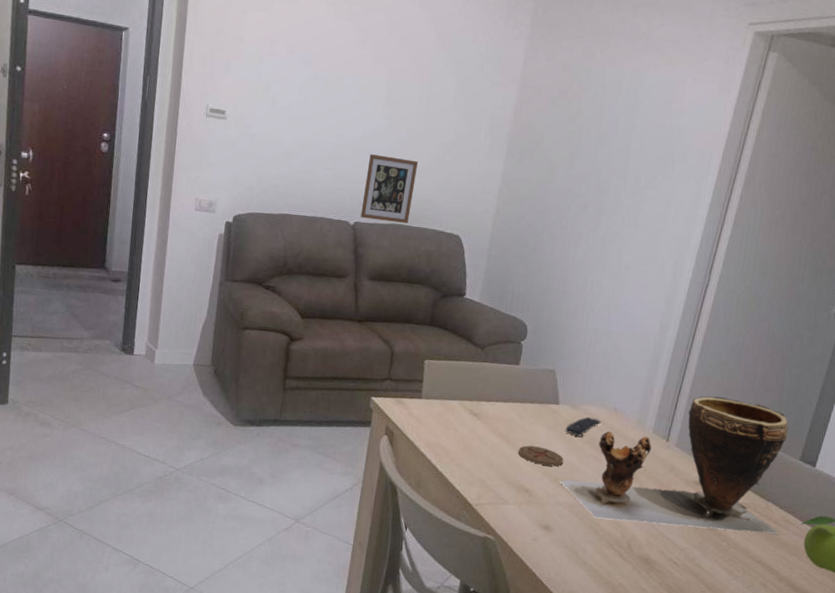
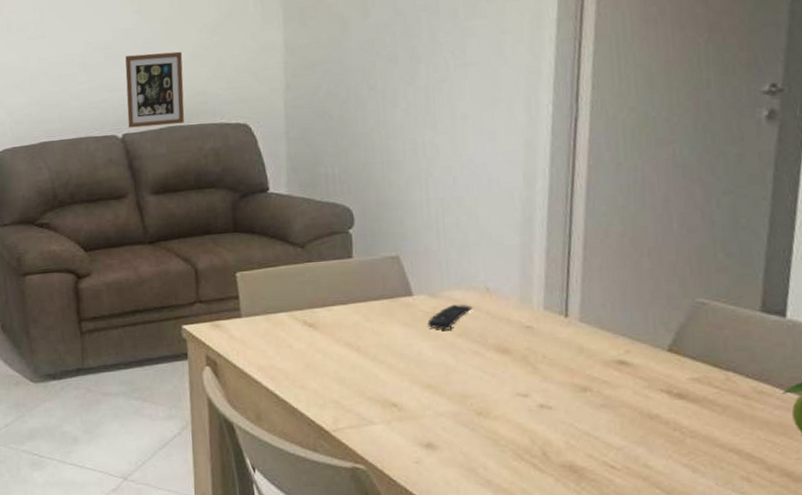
coaster: present [518,445,564,467] -> none [373,350,434,372]
clay pot: present [559,396,789,535] -> none [433,250,753,425]

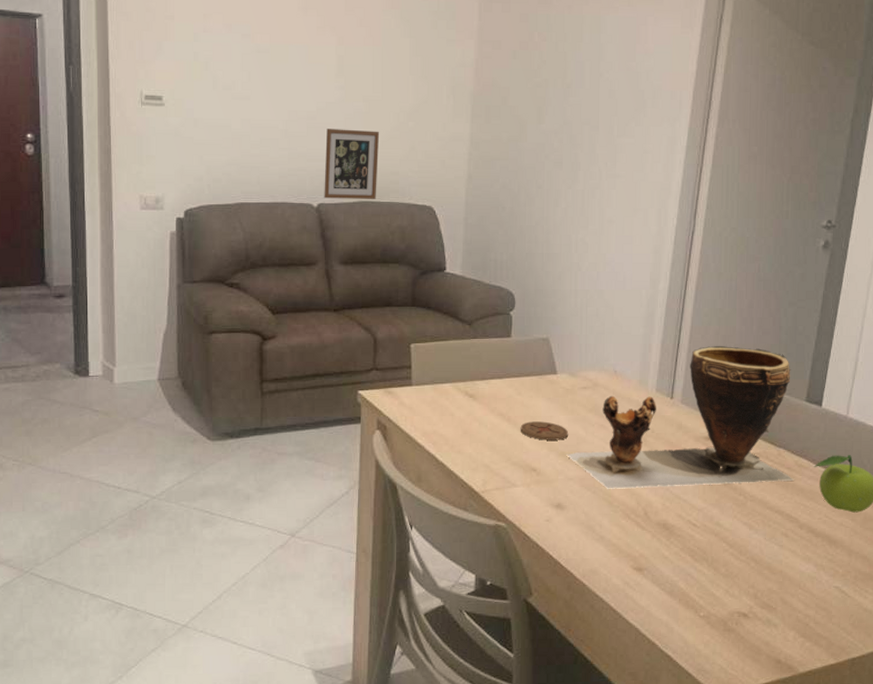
coaster: none [373,350,434,372] -> present [520,421,569,440]
remote control: present [427,304,473,330] -> none [566,383,603,405]
clay pot: none [433,250,753,425] -> present [566,346,794,489]

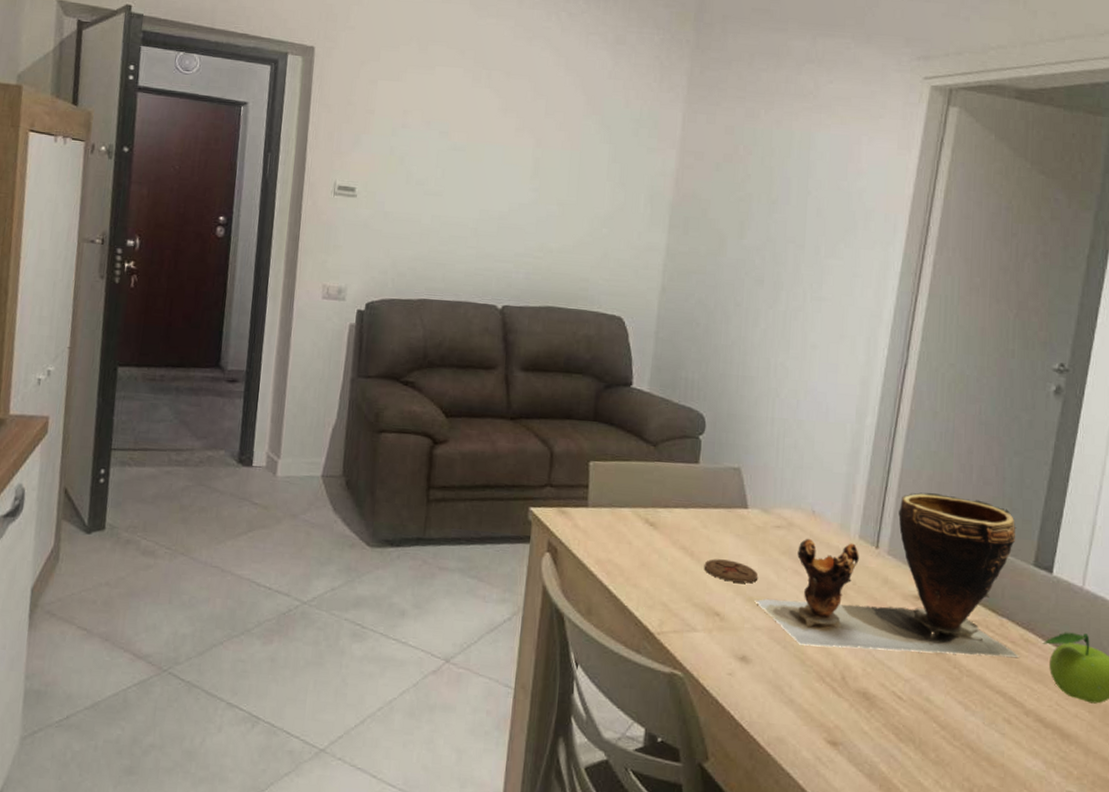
picture frame: present [324,129,380,199] -> none [509,230,572,305]

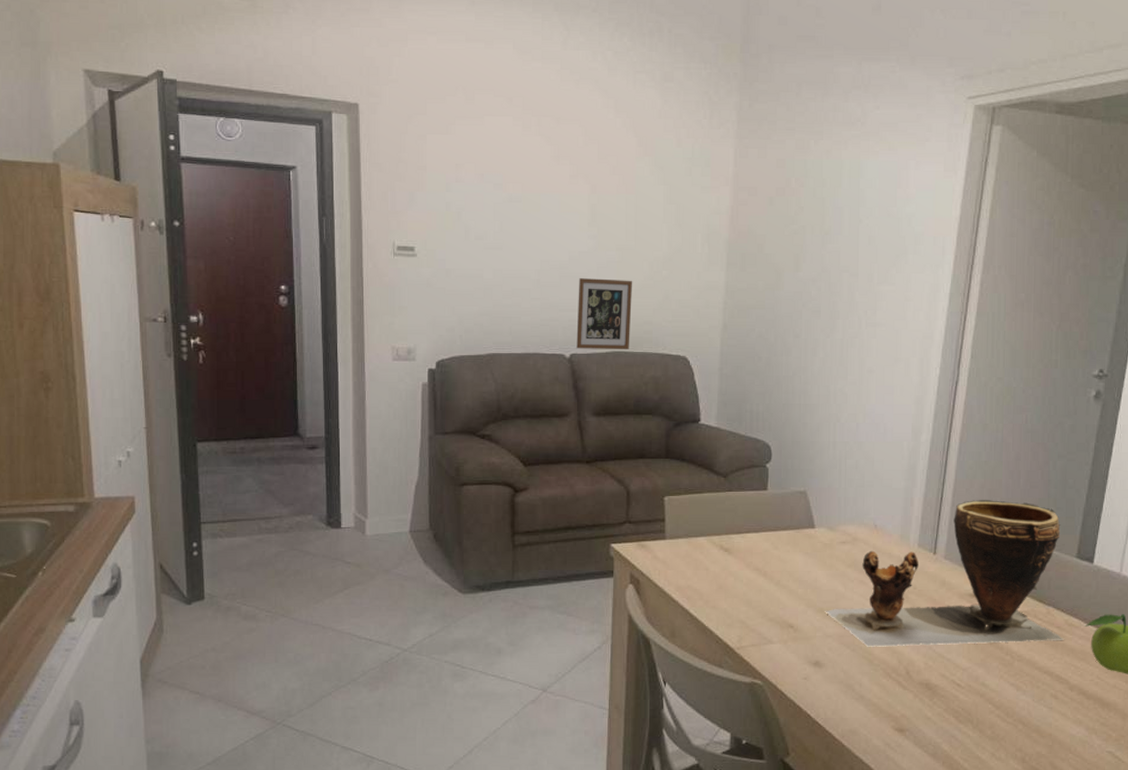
picture frame: none [509,230,572,305] -> present [576,278,633,349]
coaster: present [704,559,759,584] -> none [777,577,827,596]

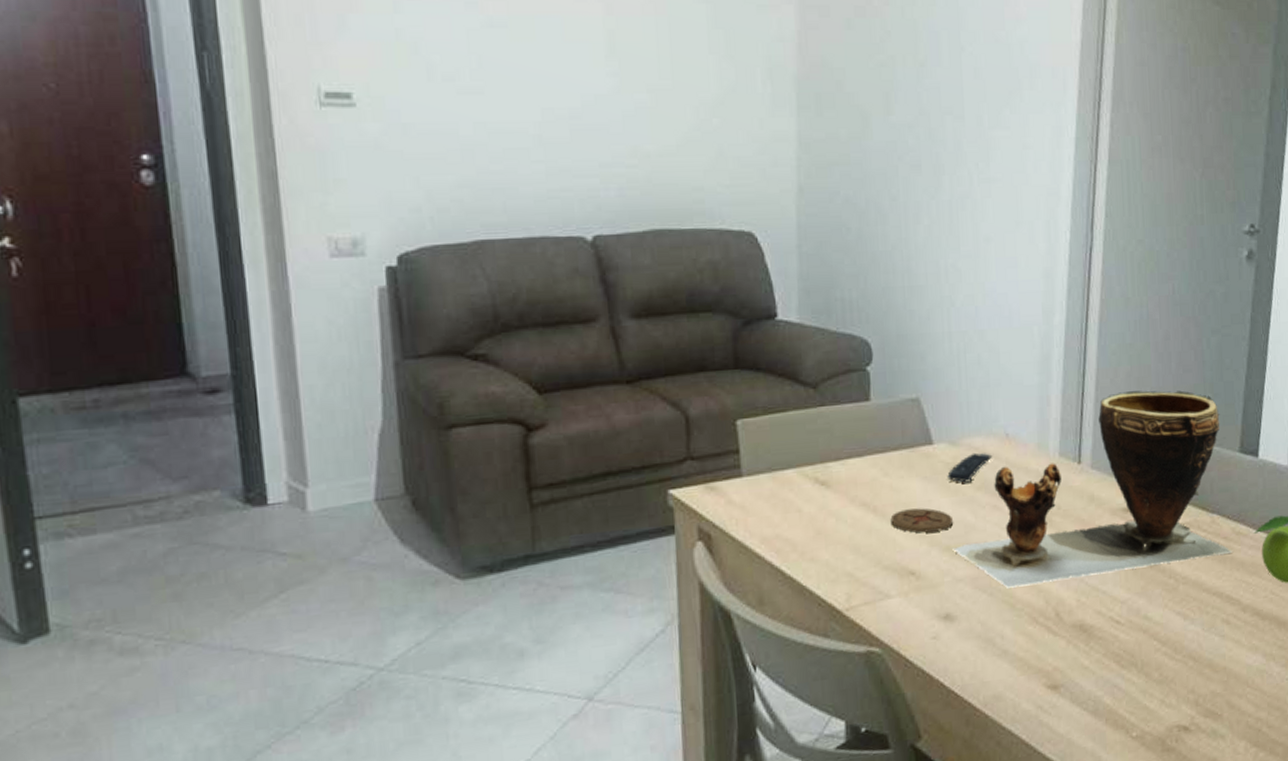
picture frame: present [576,278,633,349] -> none [597,131,675,229]
coaster: none [777,577,827,596] -> present [890,508,954,533]
remote control: none [824,537,863,561] -> present [947,452,993,483]

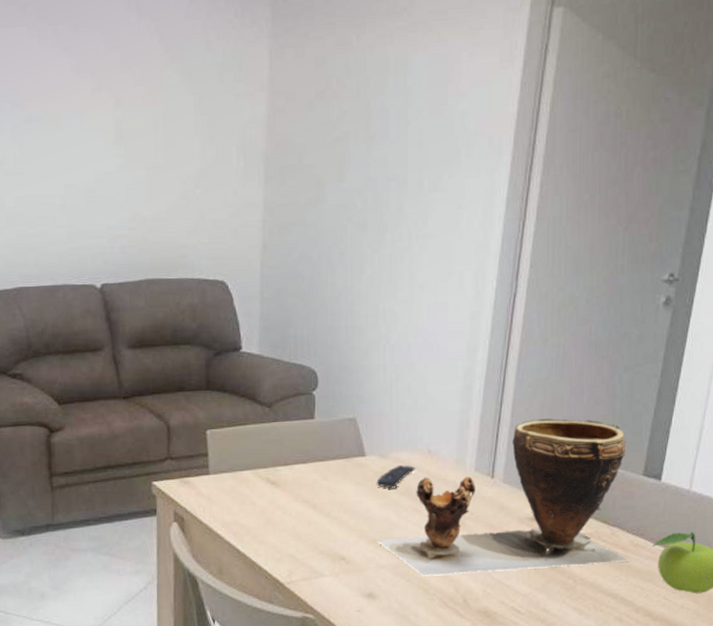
coaster: present [890,508,954,533] -> none [327,507,380,527]

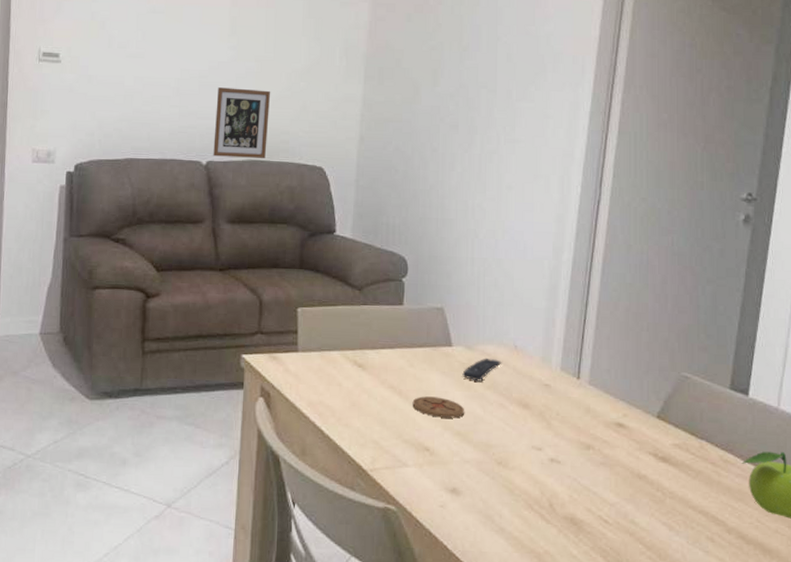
picture frame: none [106,201,165,278] -> present [213,87,271,158]
coaster: none [327,507,380,527] -> present [412,396,465,418]
clay pot: present [378,418,629,576] -> none [462,323,719,478]

